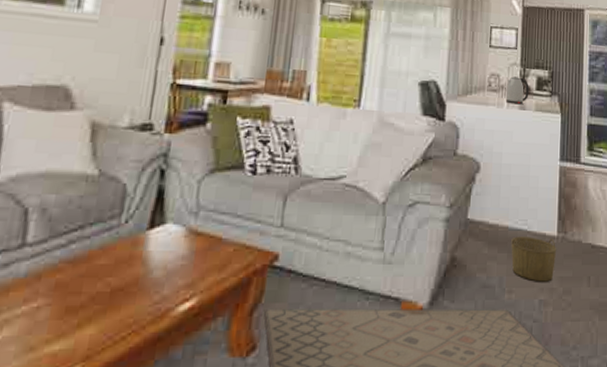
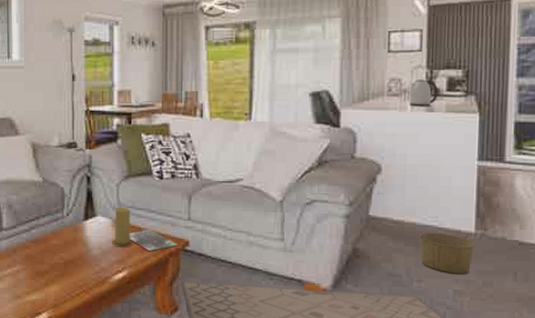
candle: none [181,210,211,266] -> present [112,207,132,248]
magazine: none [204,240,266,271] -> present [129,229,178,252]

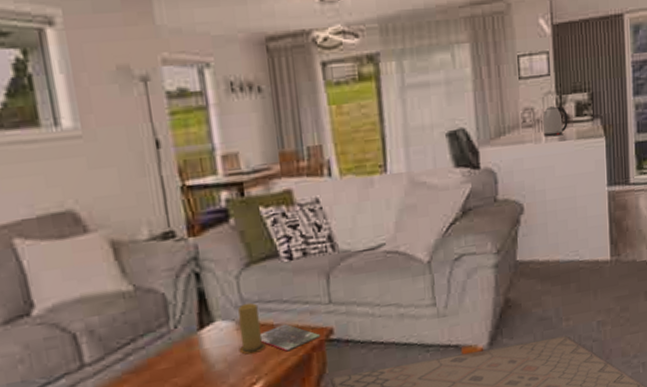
basket: present [419,232,475,275] -> none [564,263,611,307]

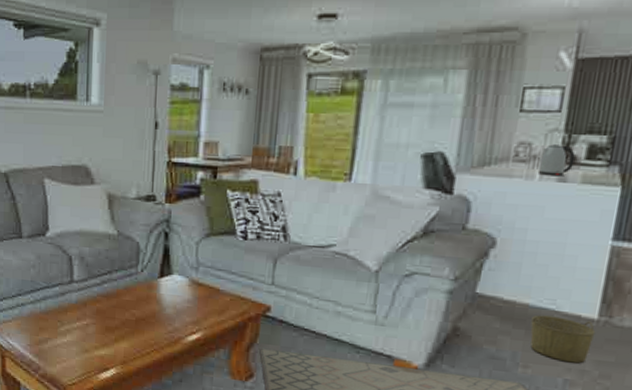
candle: present [238,302,266,355] -> none [187,266,209,309]
magazine: present [259,323,321,352] -> none [206,291,259,315]
basket: none [564,263,611,307] -> present [530,315,596,364]

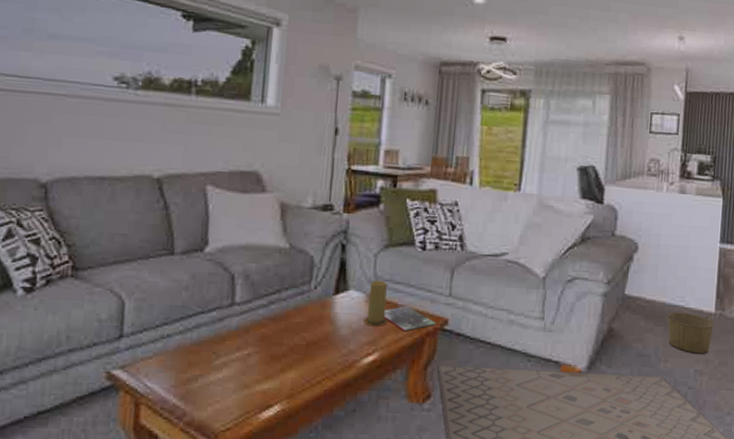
candle: none [187,266,209,309] -> present [363,280,387,327]
magazine: none [206,291,259,315] -> present [383,306,437,332]
kettle: present [537,144,576,177] -> none [665,161,690,189]

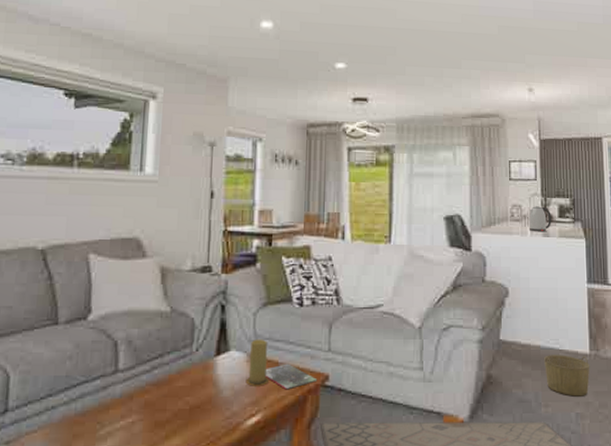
kettle: none [665,161,690,189] -> present [528,206,552,232]

